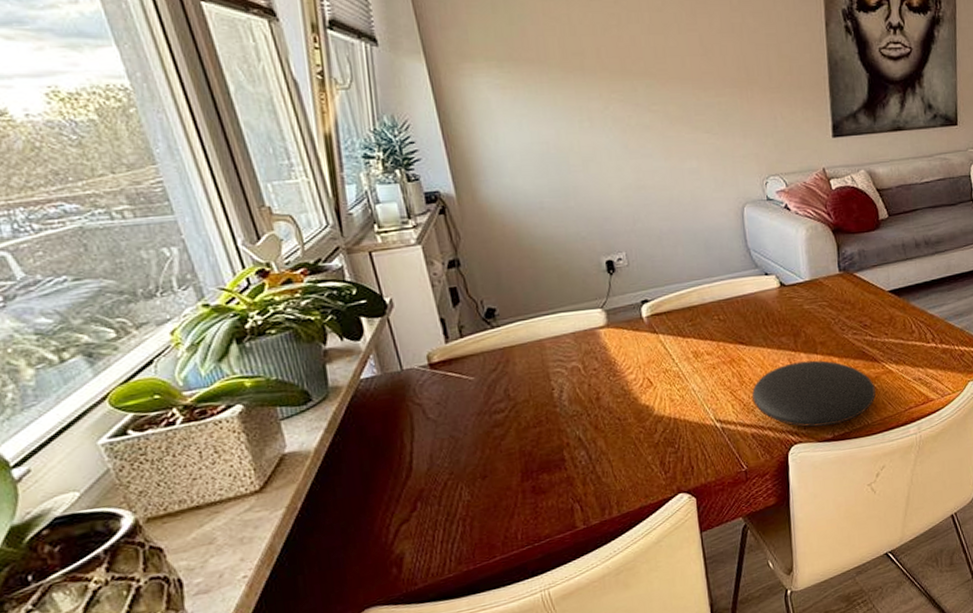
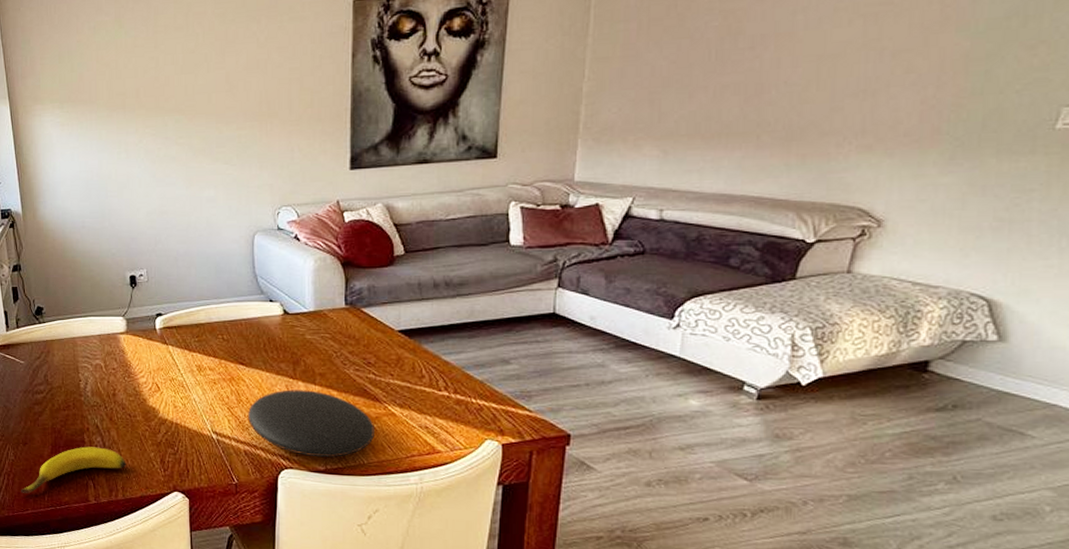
banana: none [483,462,620,538] -> present [21,446,126,494]

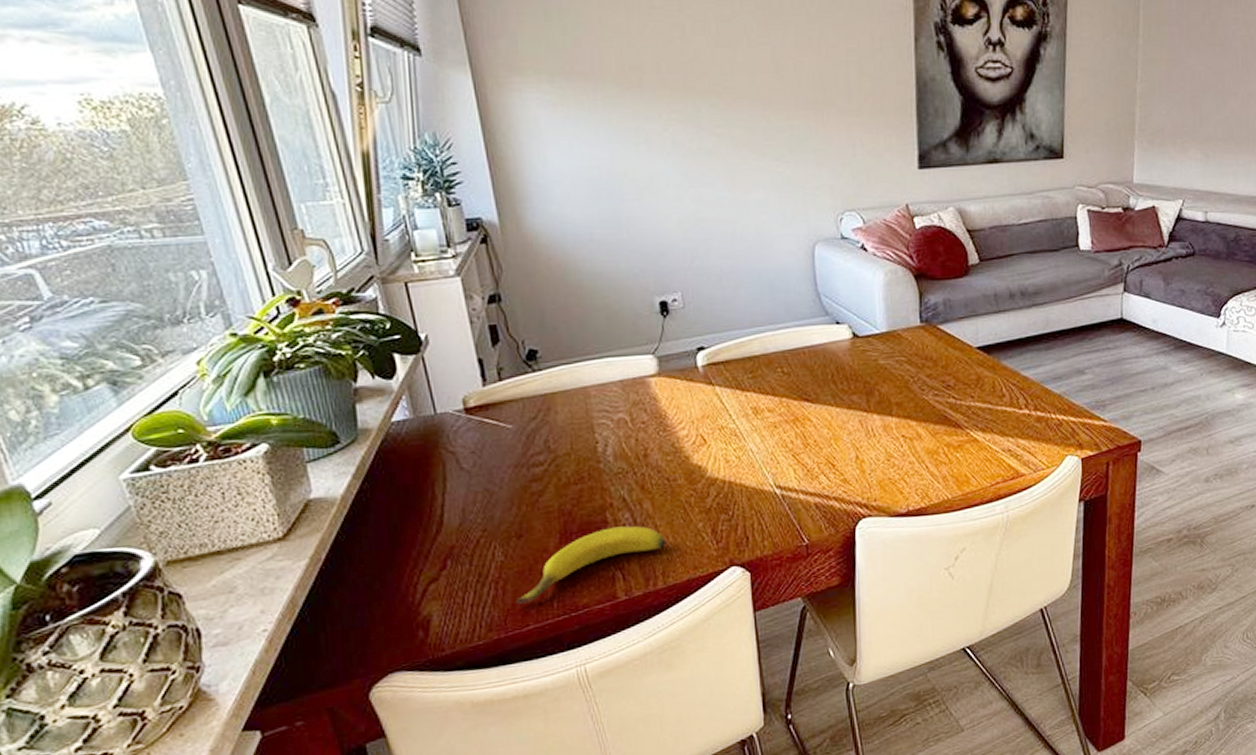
plate: present [248,389,374,457] -> none [817,423,958,499]

